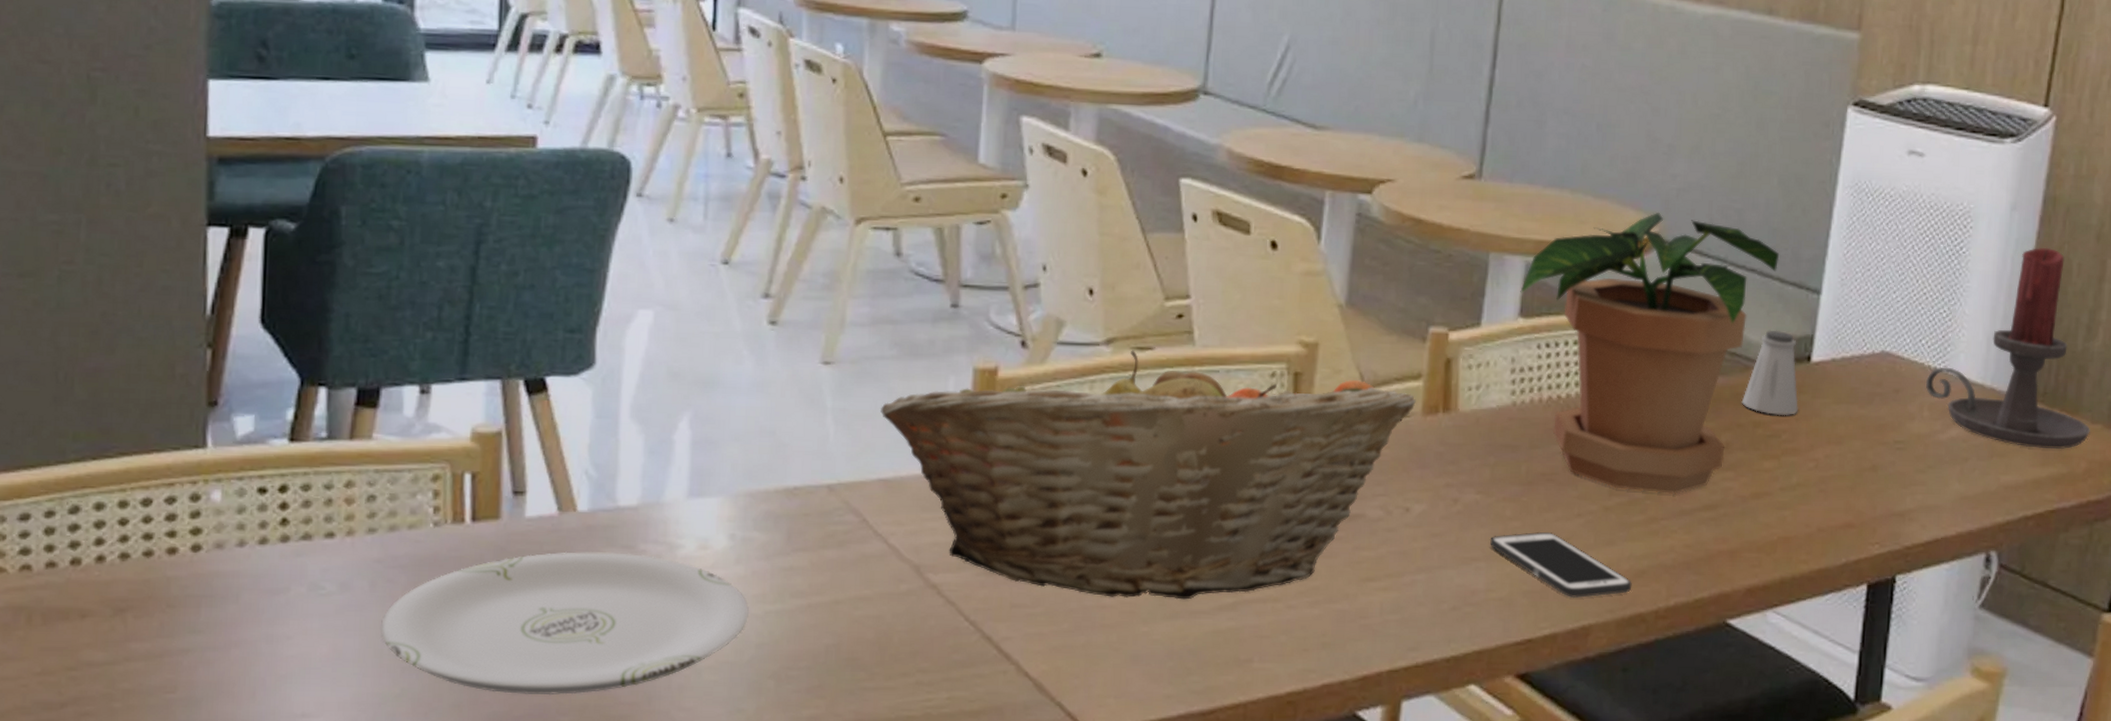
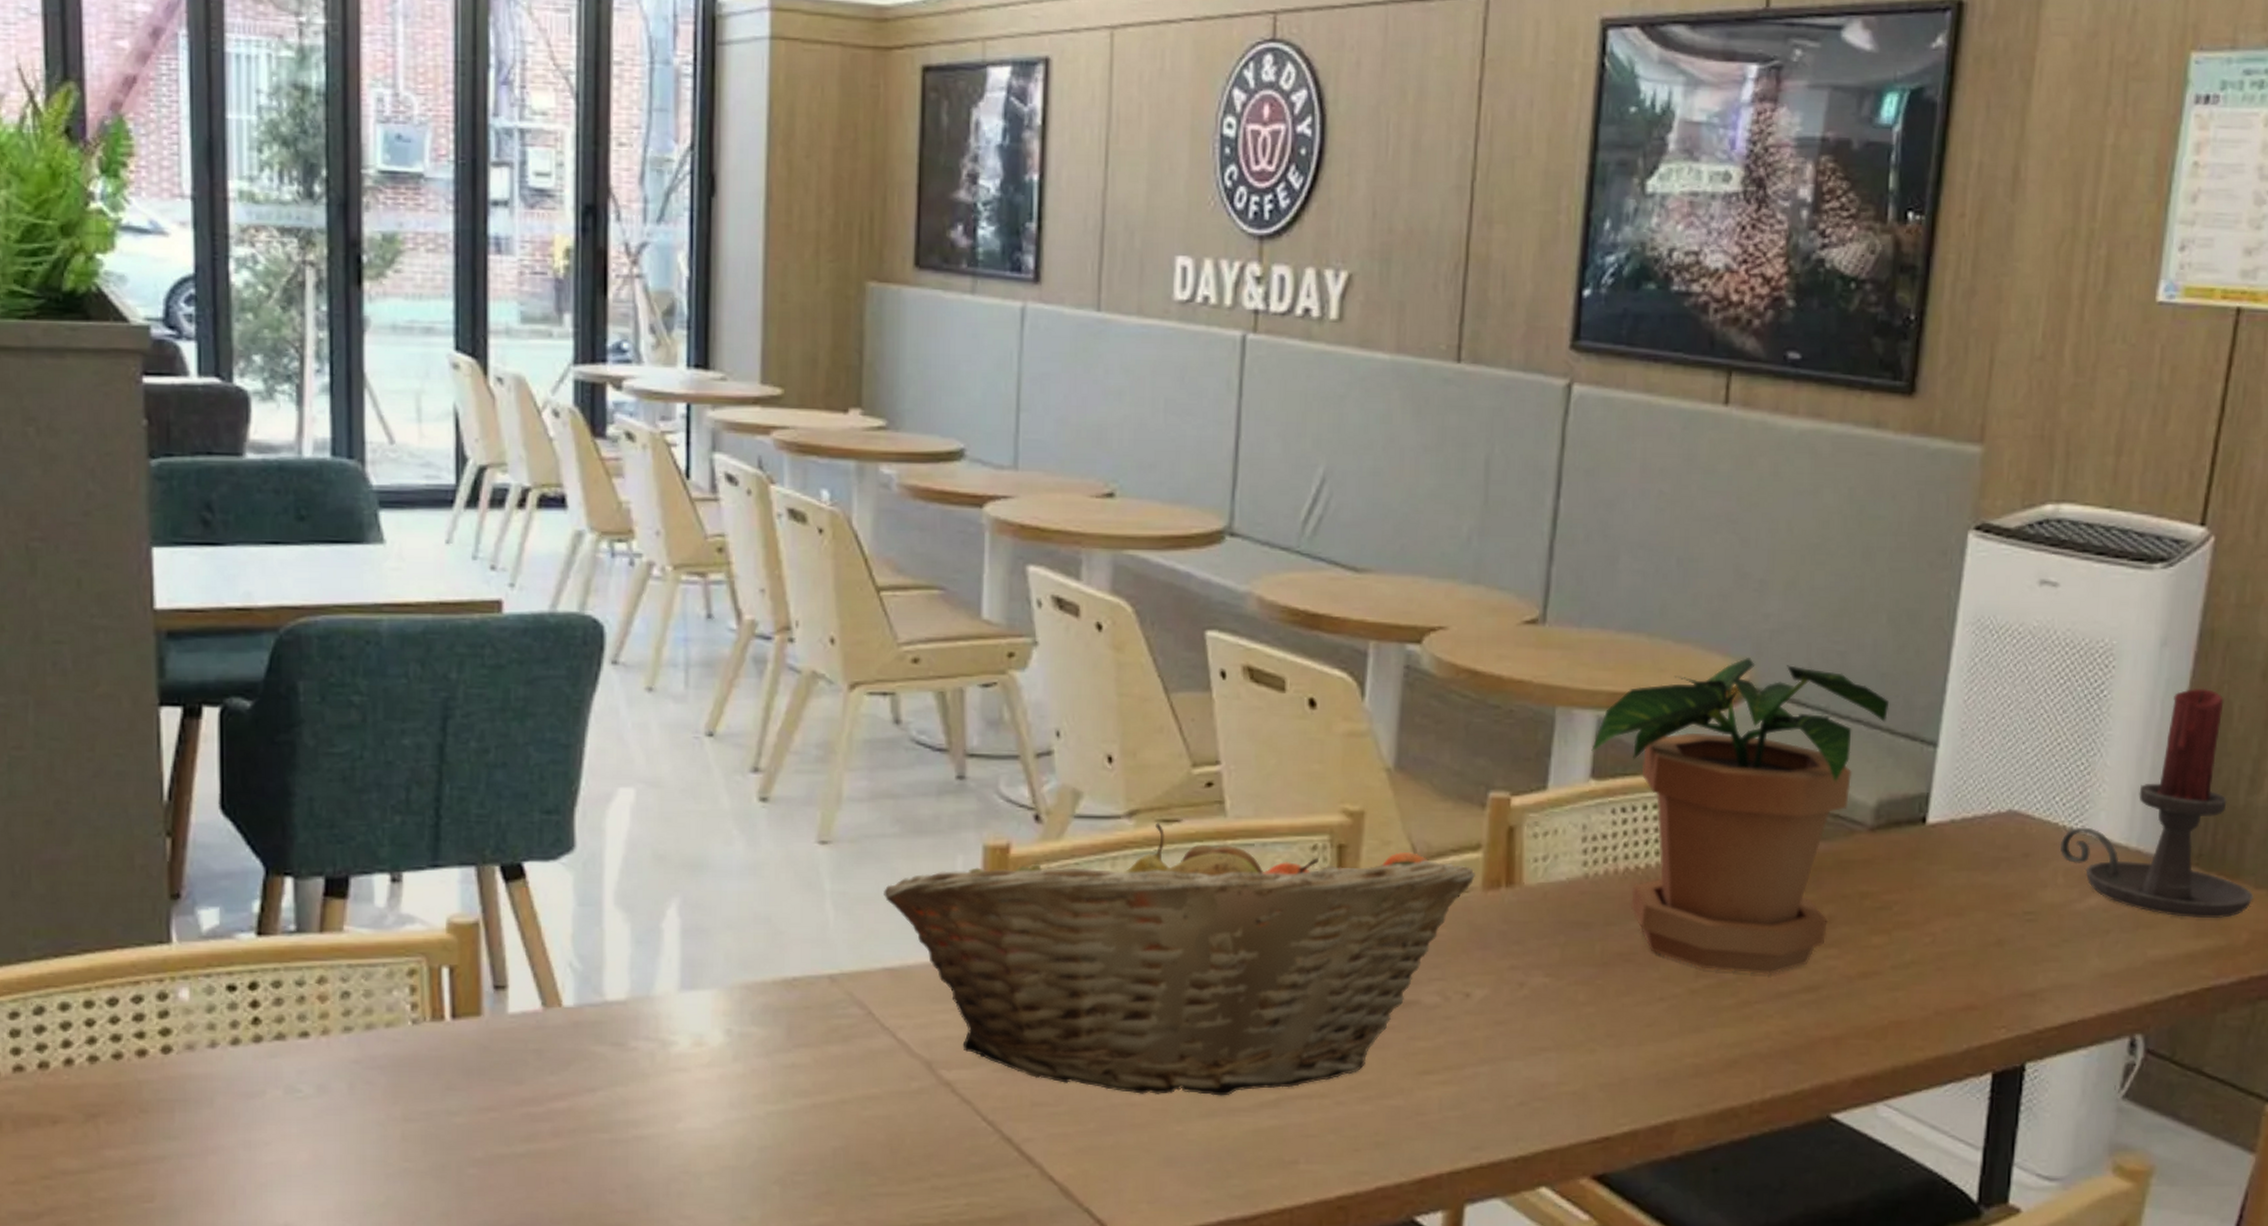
plate: present [381,551,750,696] -> none [362,1050,750,1203]
cell phone: present [1489,531,1632,599] -> none [1560,1017,1723,1092]
saltshaker: present [1741,330,1799,415] -> none [1846,788,1912,884]

